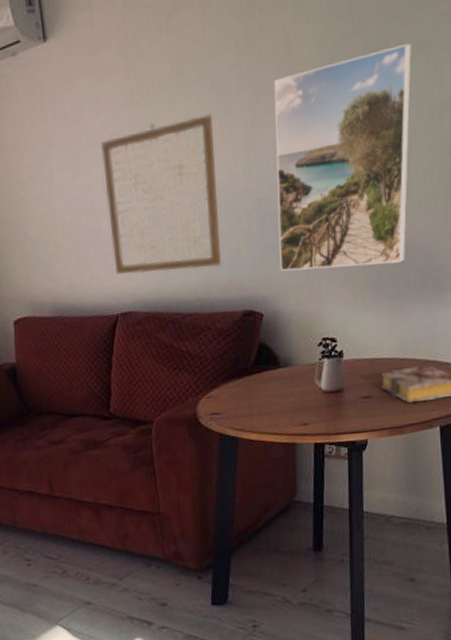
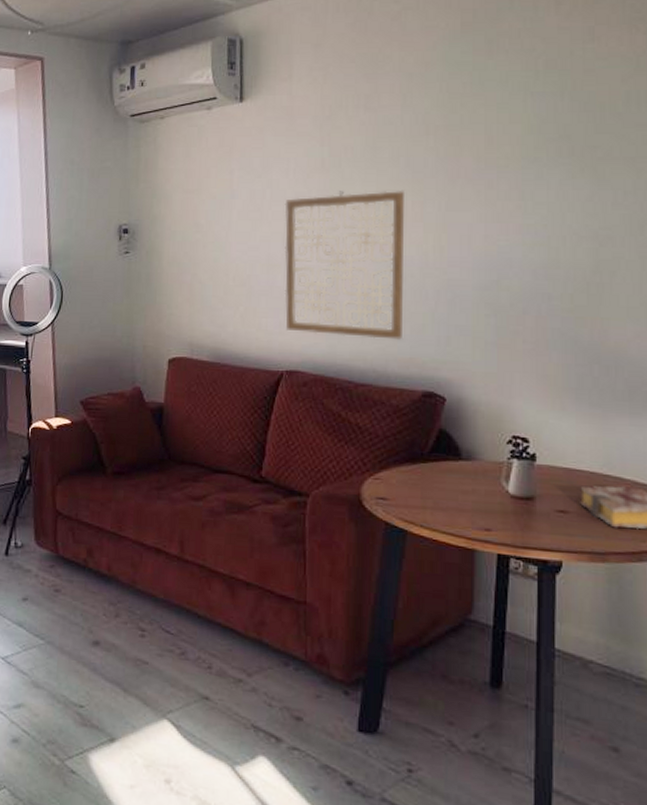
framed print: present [274,43,412,272] -> none [467,157,620,369]

